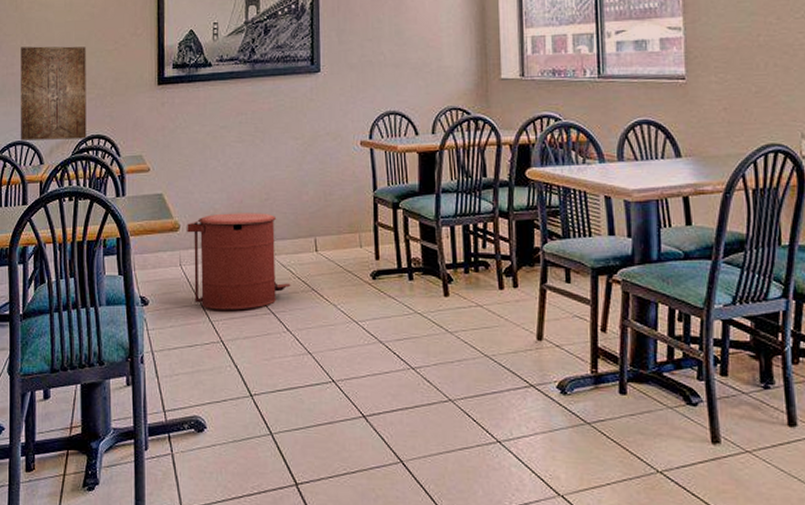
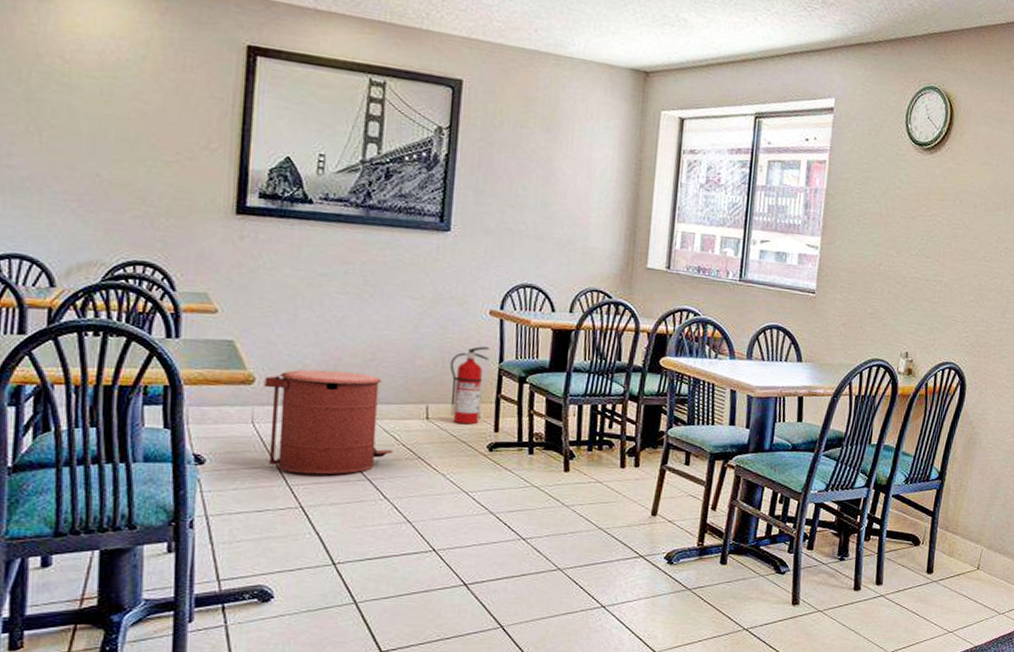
wall art: present [21,46,87,141] -> none [19,134,131,264]
fire extinguisher: none [331,177,365,254] -> present [449,346,490,425]

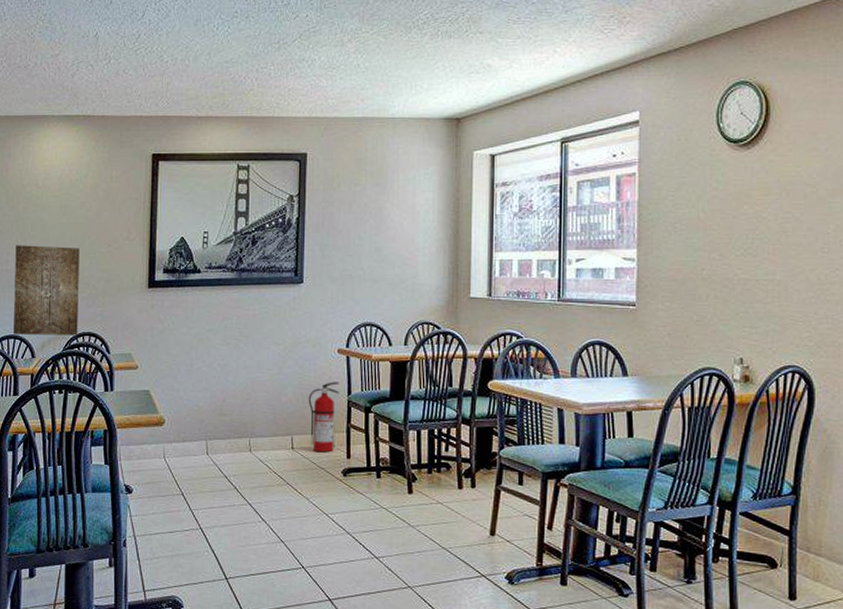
wall art: none [19,134,131,264] -> present [14,245,80,336]
trash can: present [264,369,393,475] -> none [171,410,267,500]

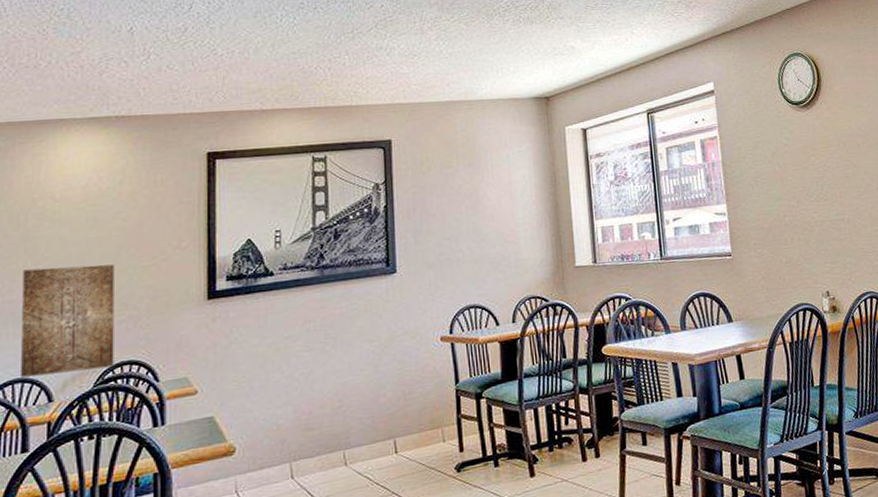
fire extinguisher: present [308,382,340,453] -> none [410,371,446,451]

